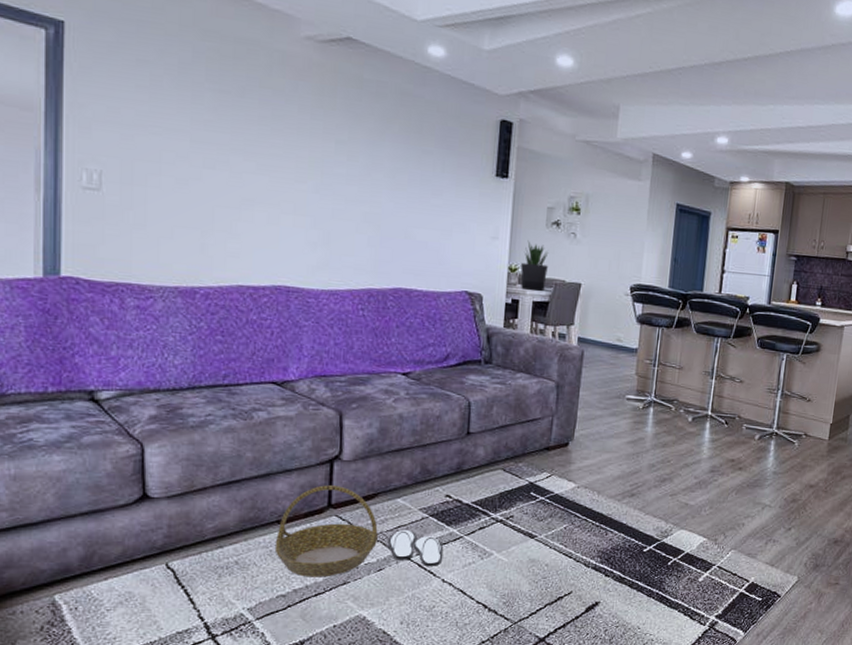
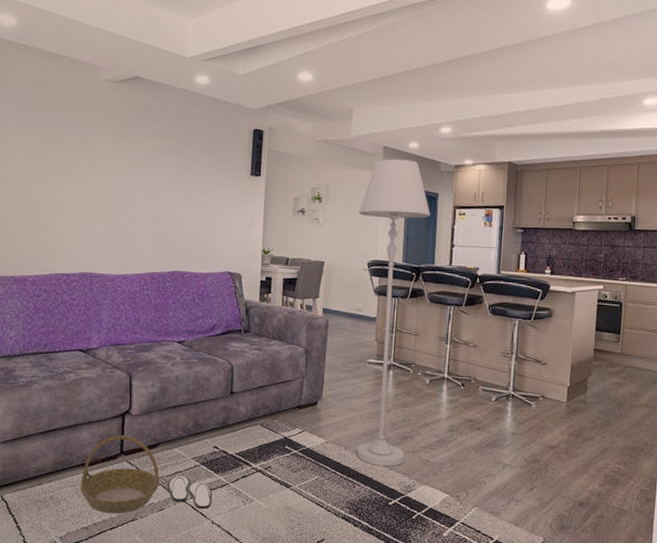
planter: present [520,240,549,292] -> none [272,227,296,270]
floor lamp: none [610,168,701,511] -> present [356,159,430,466]

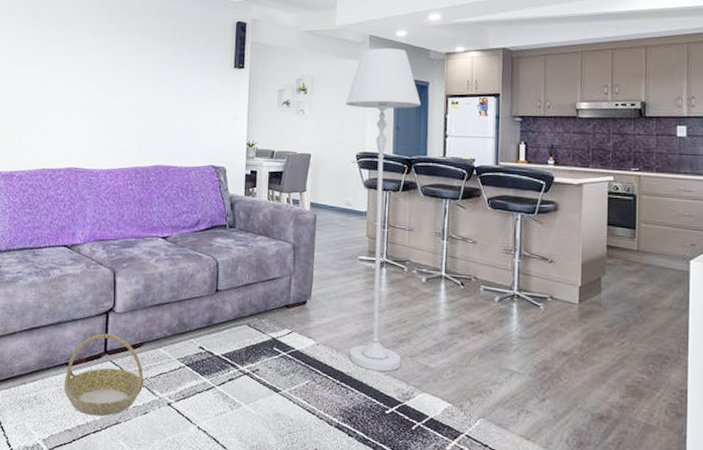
slippers: present [167,475,212,509] -> none [151,377,197,413]

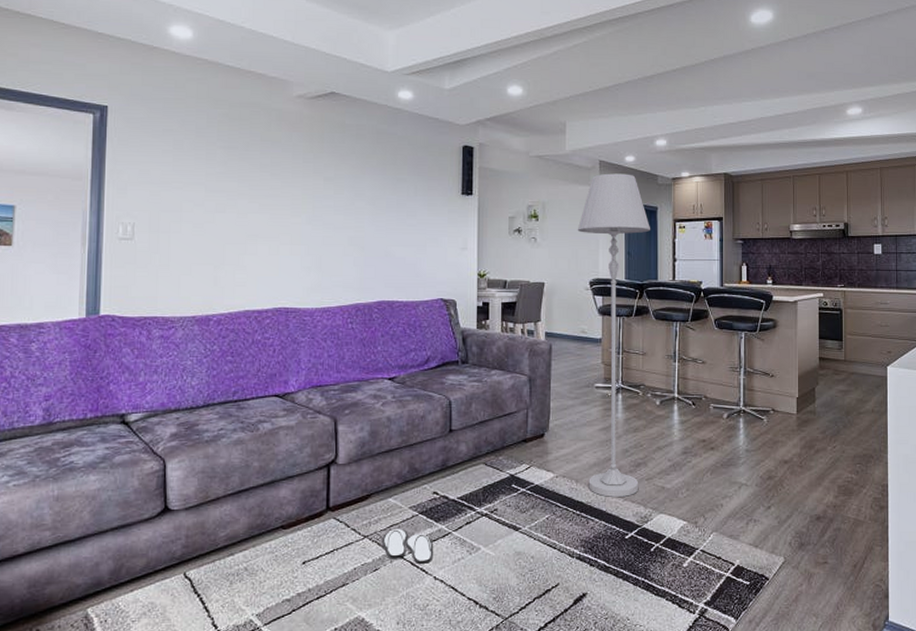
basket: present [63,333,144,417] -> none [279,489,372,581]
slippers: none [151,377,197,413] -> present [381,528,433,564]

